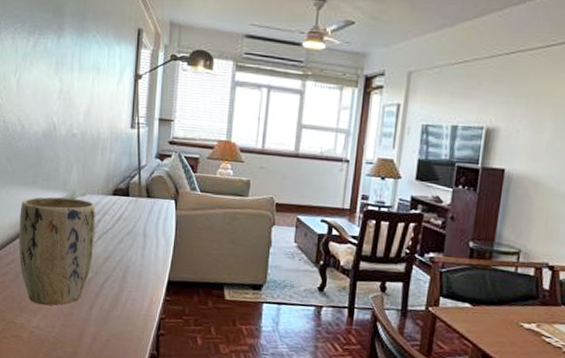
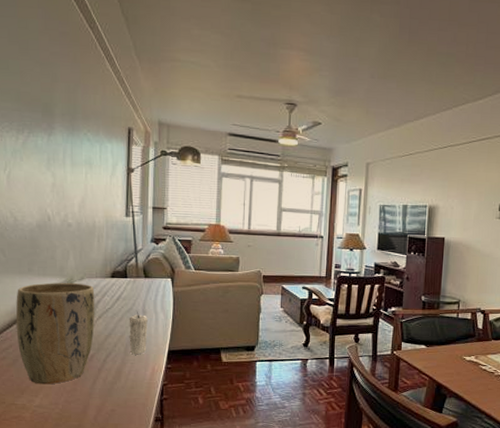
candle: none [127,234,148,283] -> present [129,311,148,355]

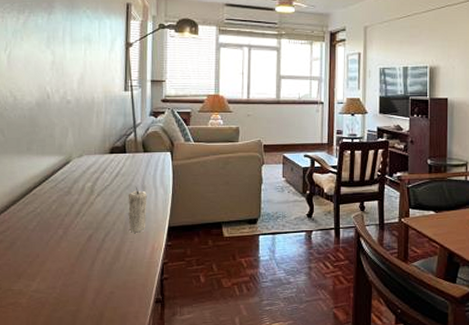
plant pot: present [16,282,95,385] -> none [14,160,94,268]

